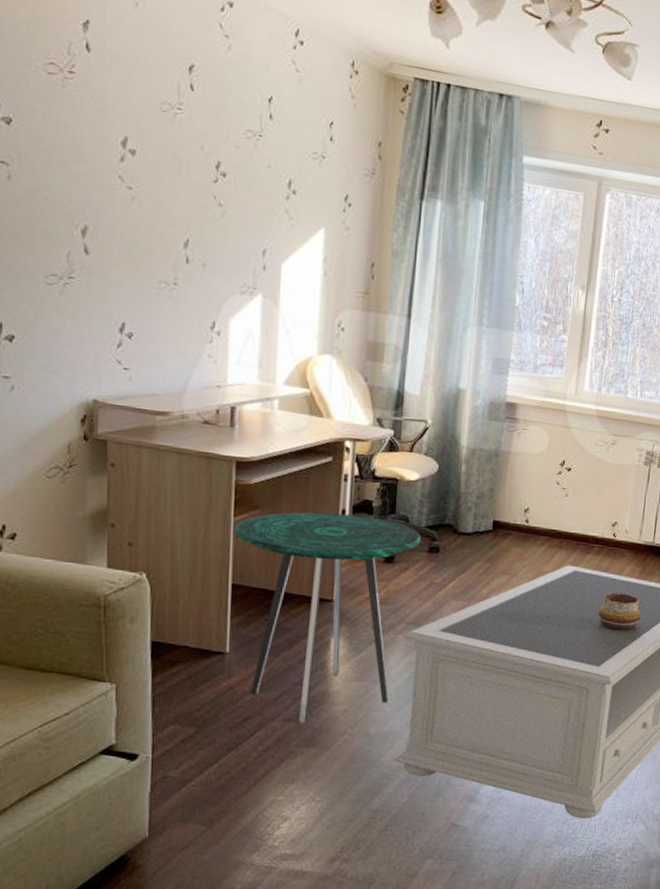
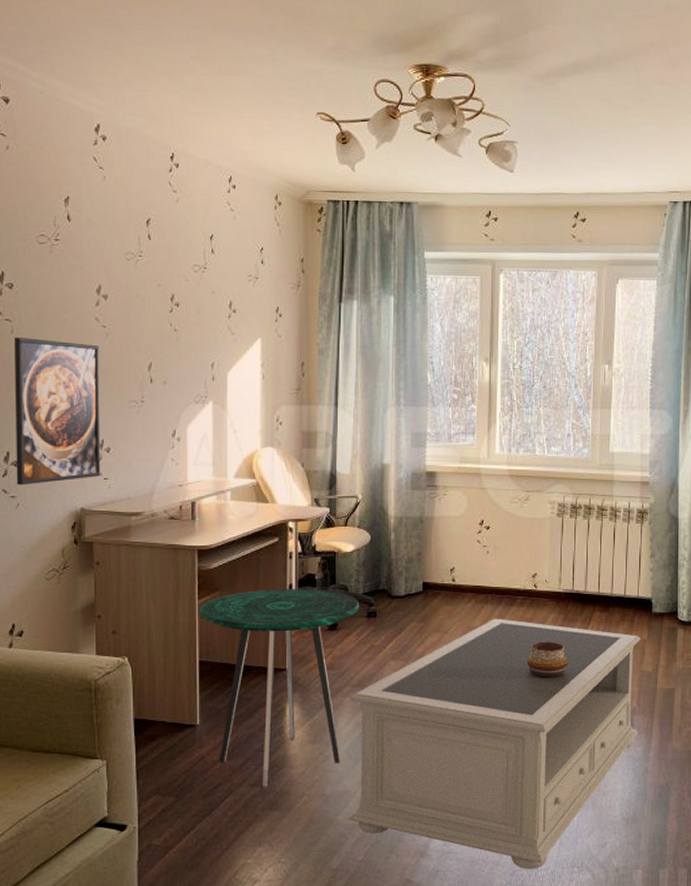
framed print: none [10,184,123,366] -> present [15,336,101,486]

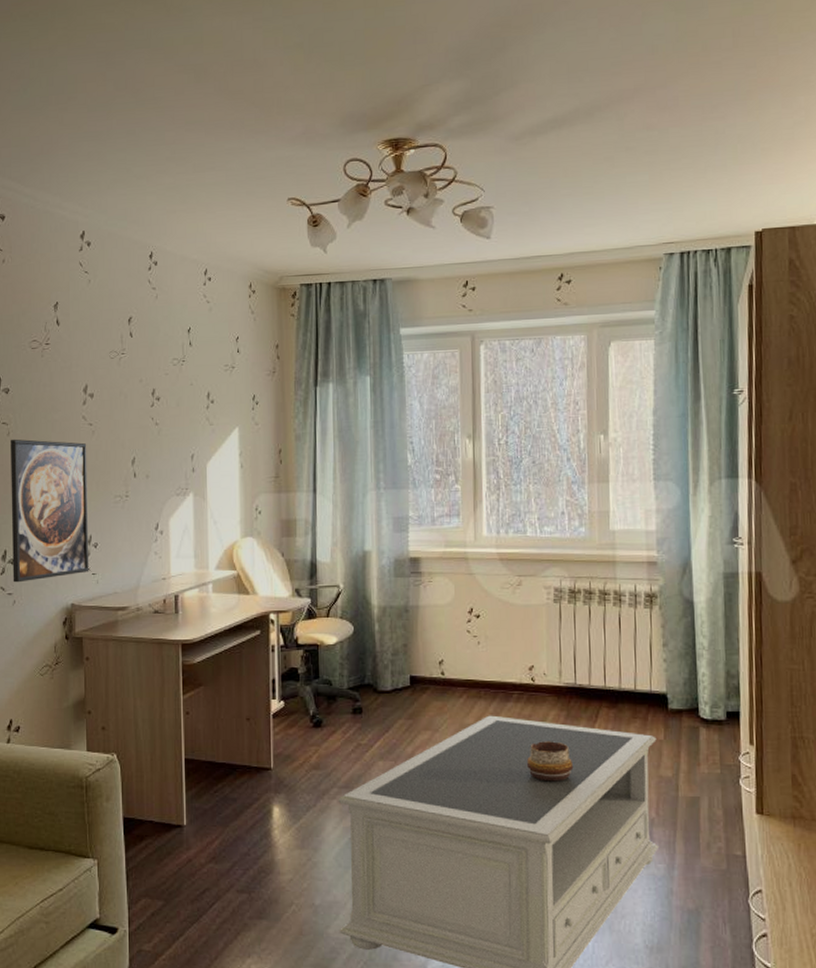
side table: present [199,589,360,787] -> none [184,683,345,894]

